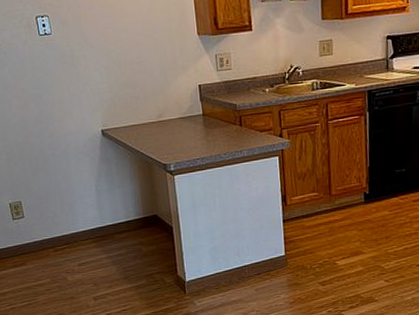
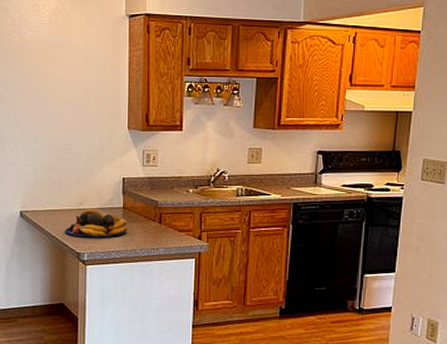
fruit bowl: none [148,119,210,149] -> present [65,209,127,238]

